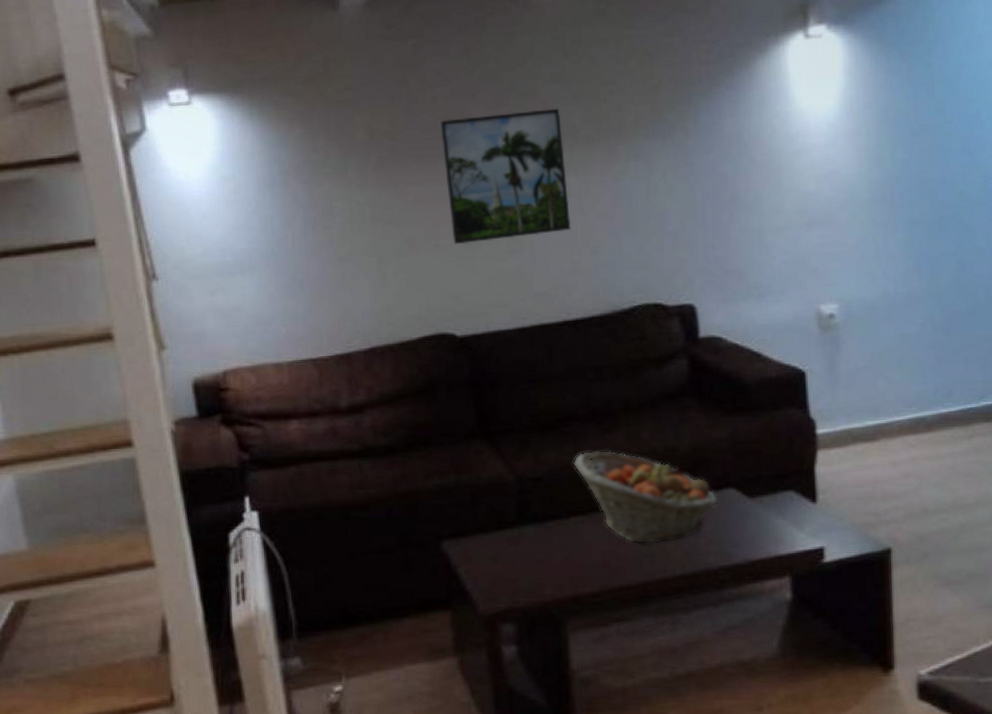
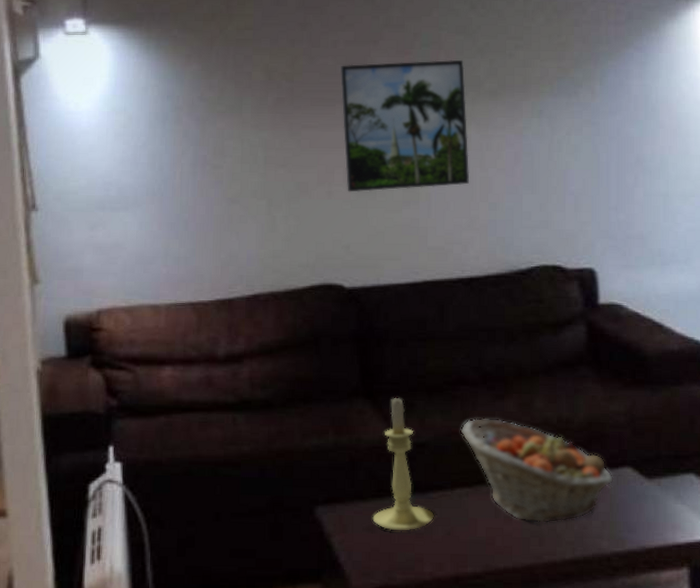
candle holder: none [495,436,552,559] -> present [372,397,434,531]

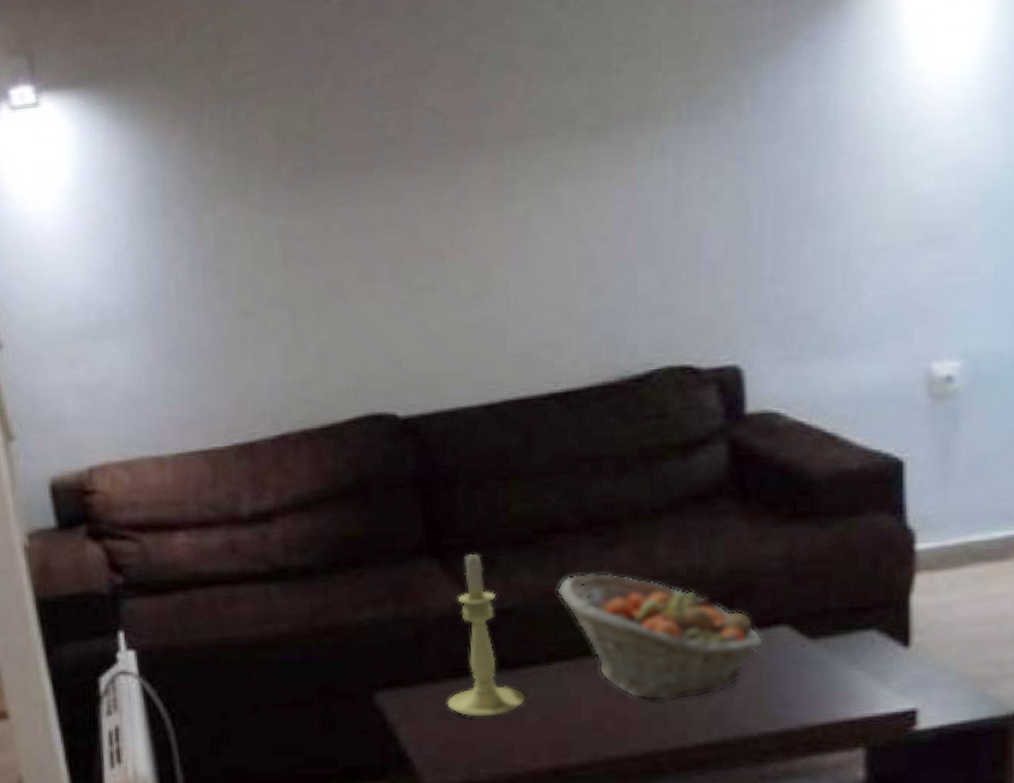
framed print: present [340,59,469,192] -> none [378,85,562,289]

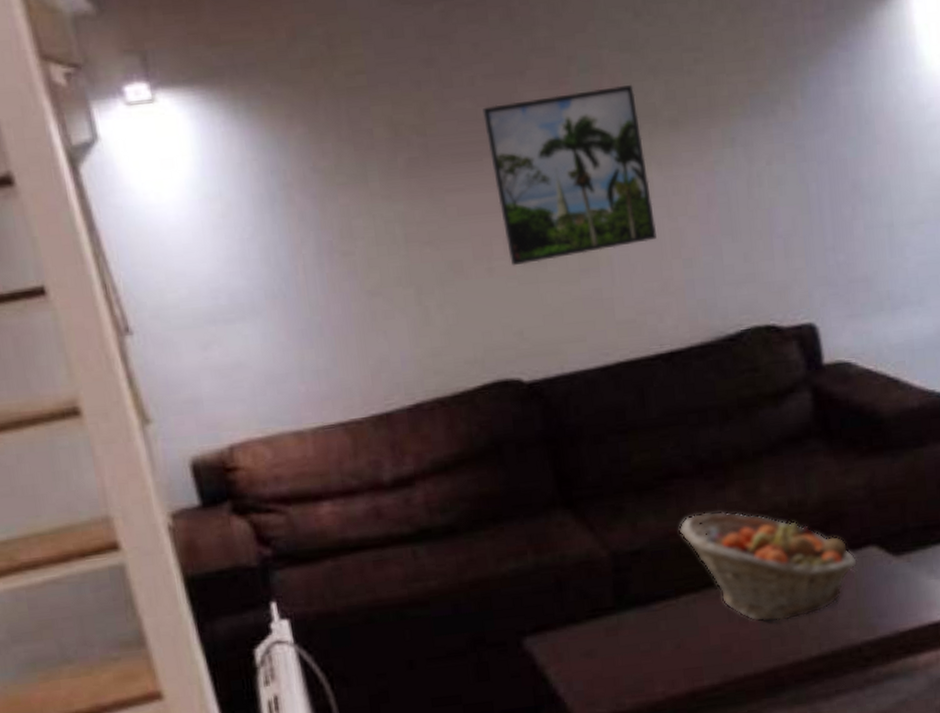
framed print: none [378,85,562,289] -> present [482,84,657,266]
candle holder: present [447,553,525,717] -> none [590,502,660,653]

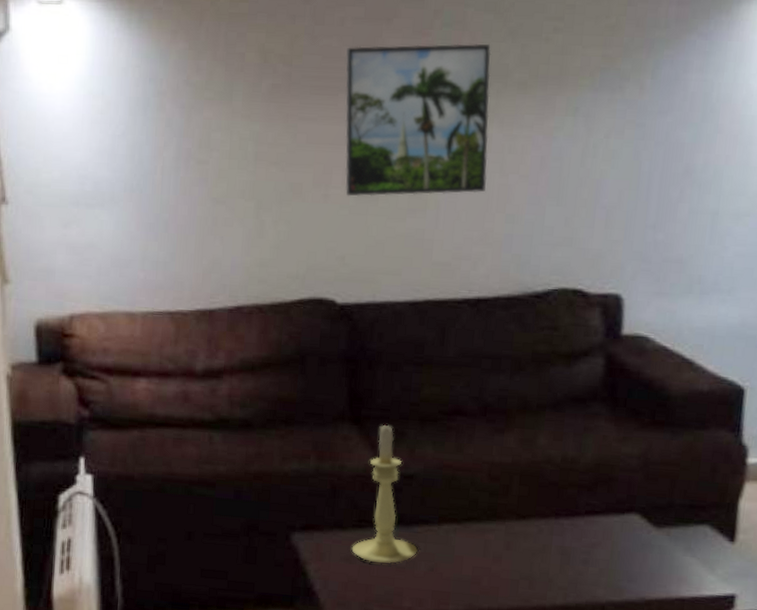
candle holder: none [590,502,660,653] -> present [351,424,418,564]
fruit basket: present [679,511,857,622] -> none [453,451,618,567]

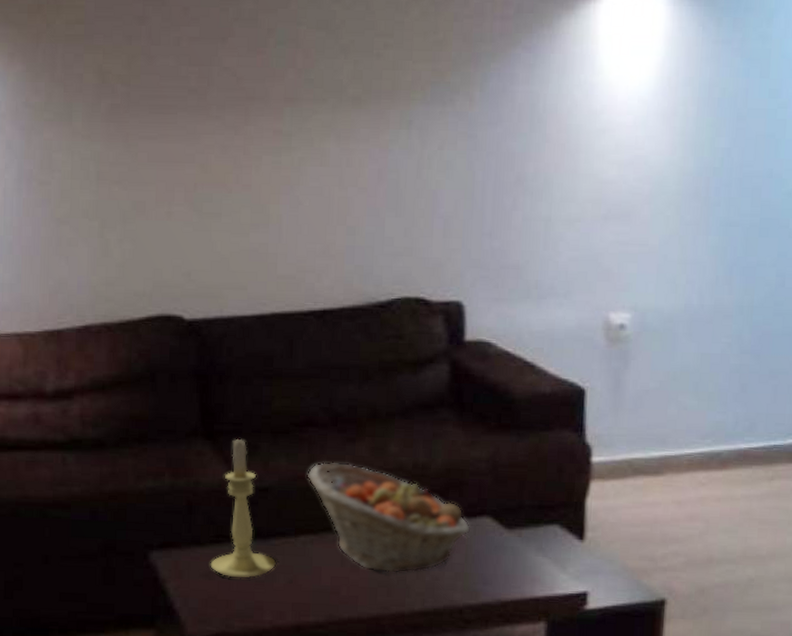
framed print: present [345,43,491,197] -> none [183,60,327,213]
fruit basket: none [453,451,618,567] -> present [307,461,470,573]

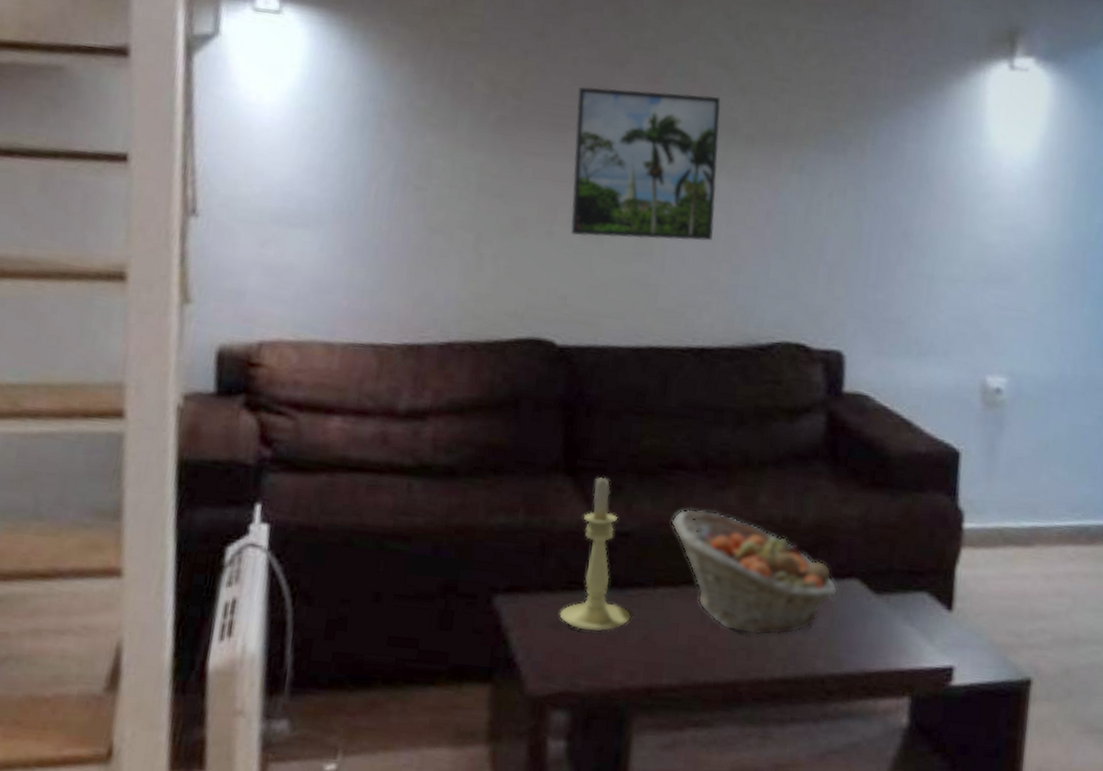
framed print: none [183,60,327,213] -> present [570,87,721,241]

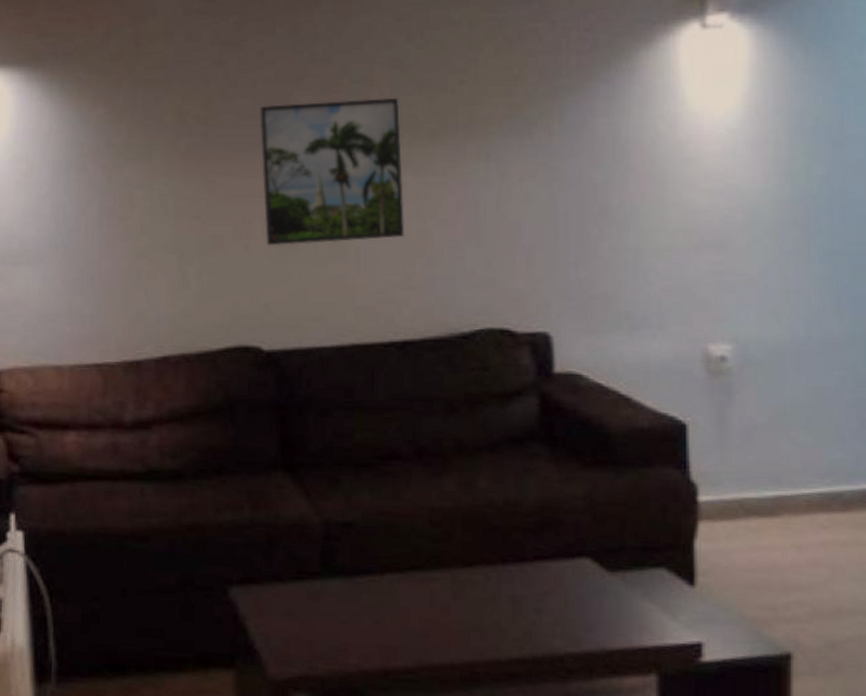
candle holder: present [559,476,631,631] -> none [292,471,361,618]
fruit basket: present [671,508,838,636] -> none [391,496,568,617]

